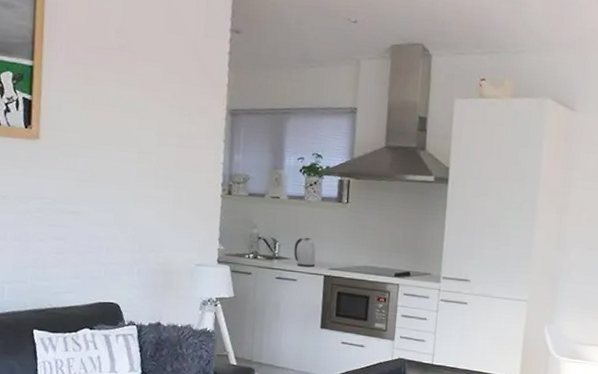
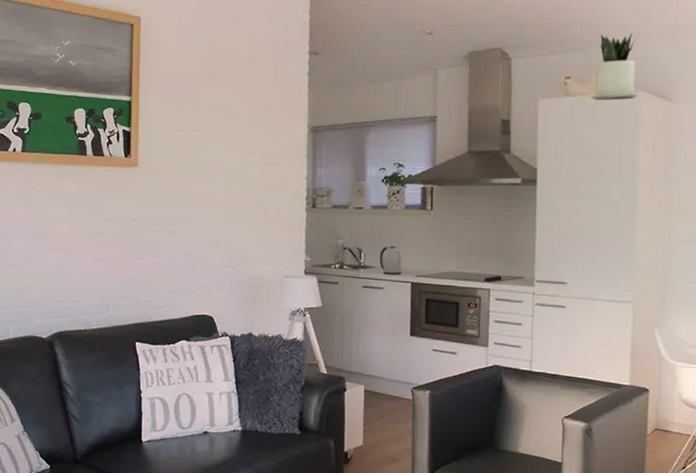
planter: none [503,40,548,106] -> present [591,33,638,101]

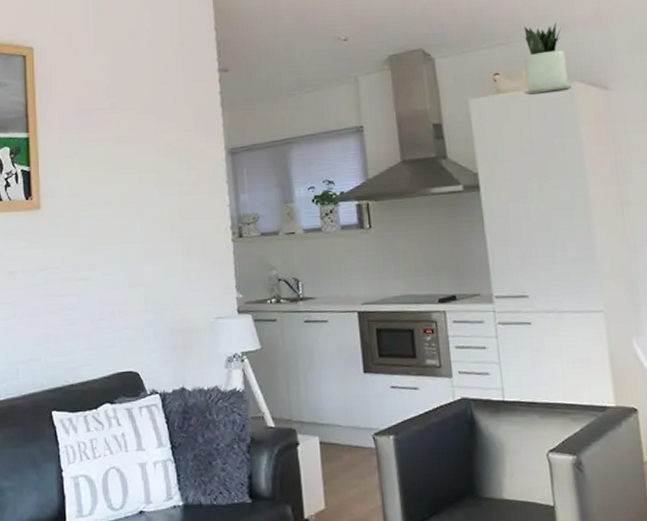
kettle: present [379,245,402,275] -> none [319,271,347,306]

